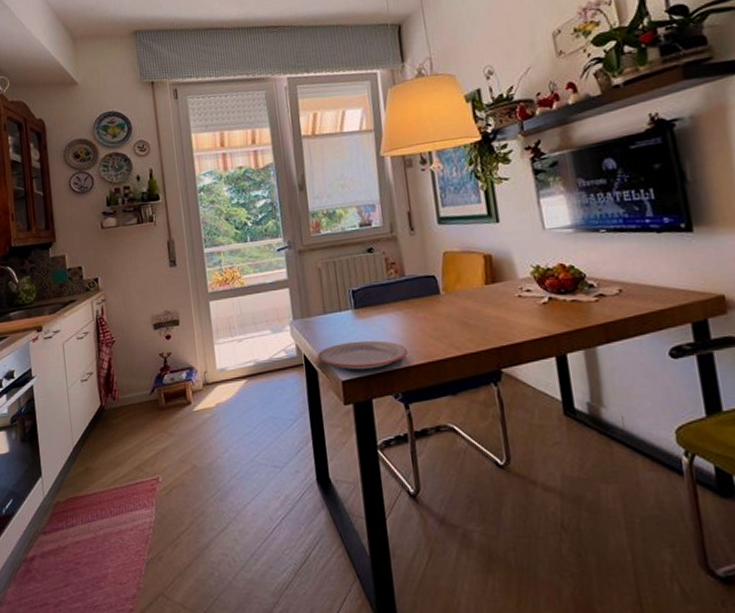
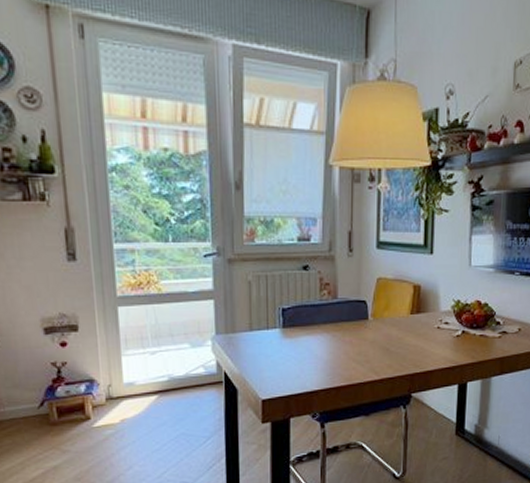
plate: present [318,340,409,370] -> none [239,360,331,390]

